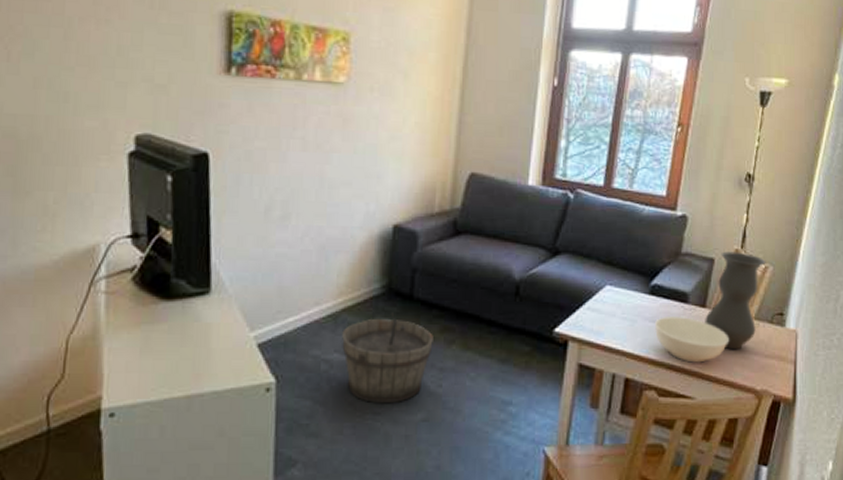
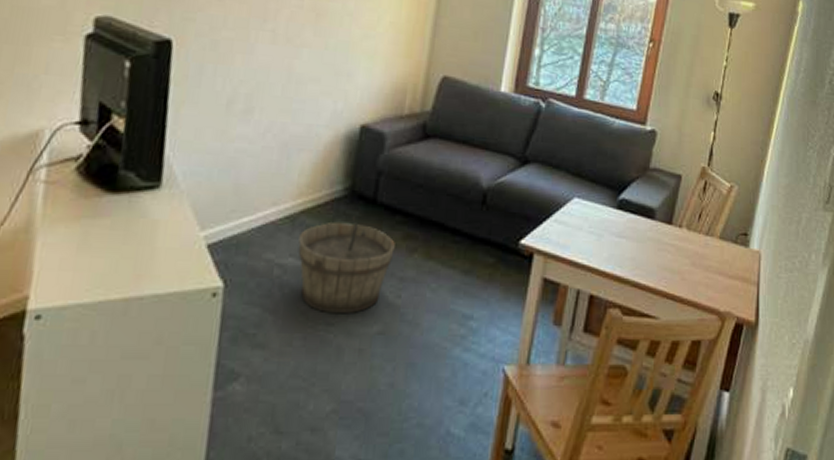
bowl: present [655,317,730,363] -> none [621,232,695,281]
vase: present [705,251,766,350] -> none [671,168,732,270]

